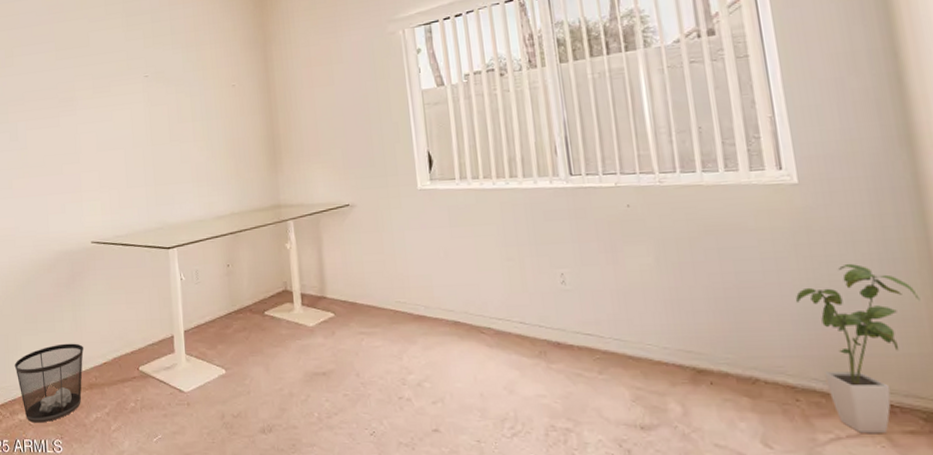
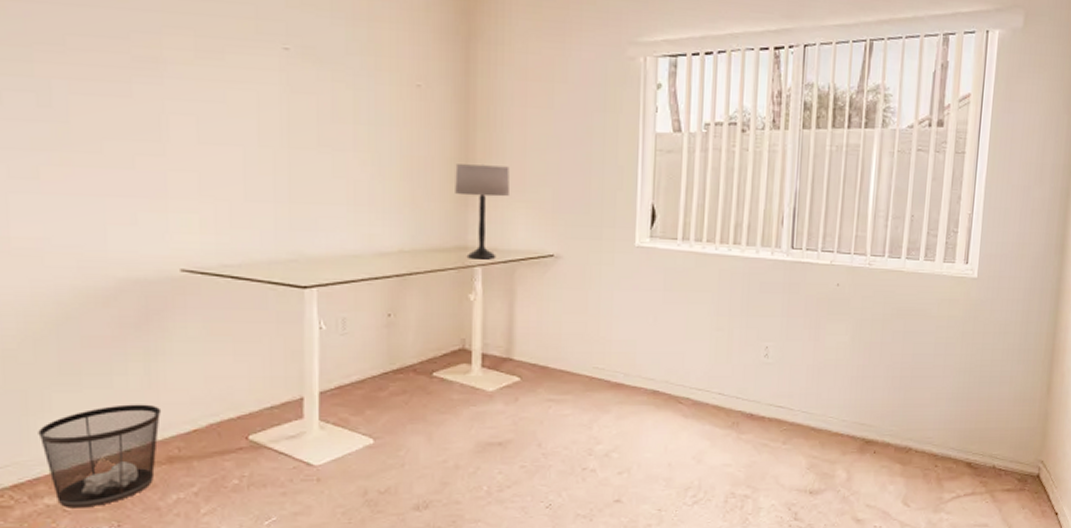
table lamp: none [265,136,308,215] -> present [455,163,509,260]
house plant: present [795,263,920,434] -> none [952,351,1038,492]

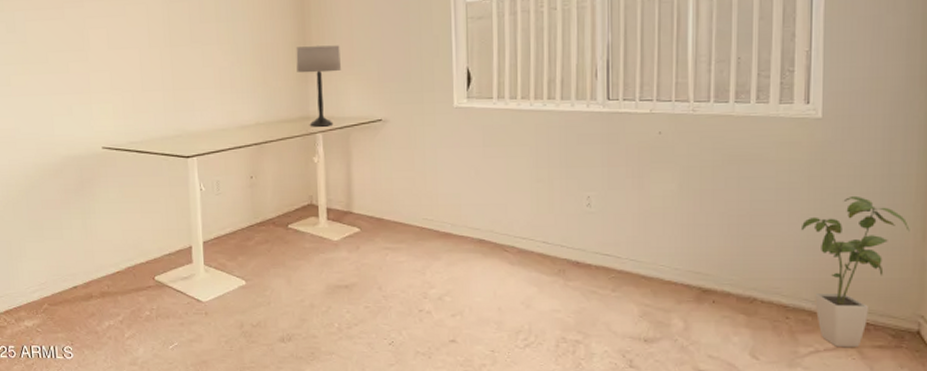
waste bin: present [38,404,162,508] -> none [18,251,96,330]
house plant: none [952,351,1038,492] -> present [800,195,910,348]

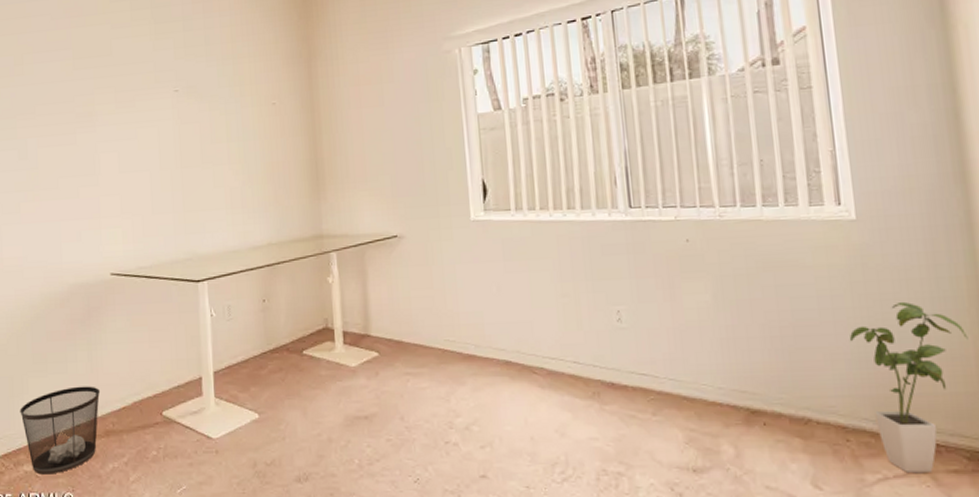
waste bin: none [18,251,96,330] -> present [20,386,101,475]
table lamp: present [296,45,341,127] -> none [307,161,354,246]

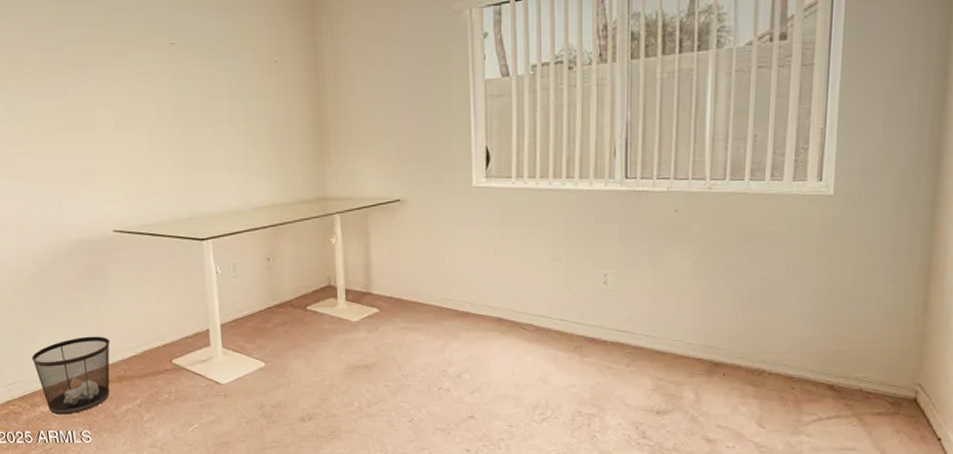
house plant: present [849,301,968,474] -> none [808,270,912,416]

